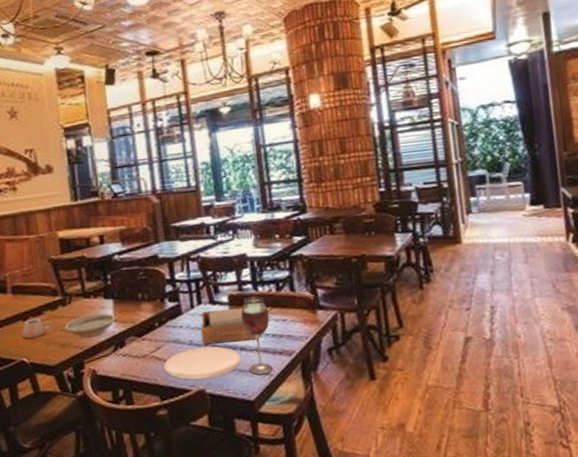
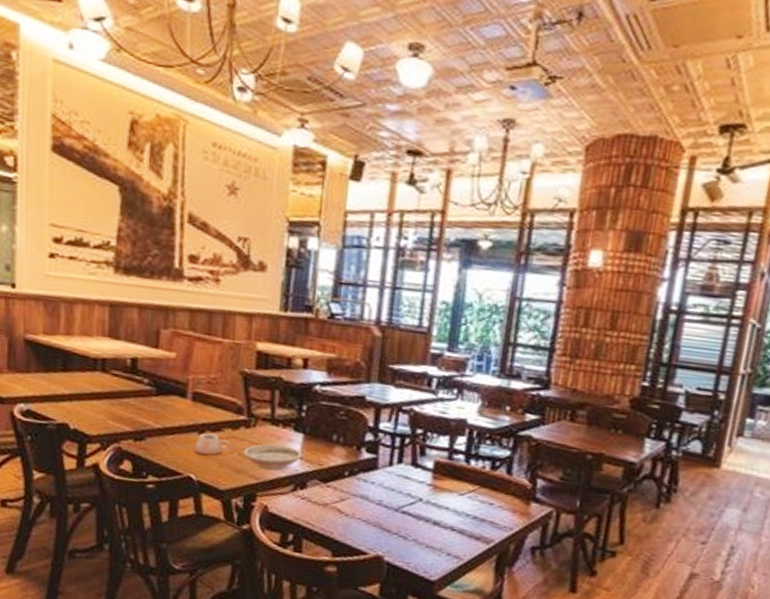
plate: present [164,346,241,380] -> none [344,509,432,547]
napkin holder: present [201,308,257,344] -> none [392,472,455,517]
wineglass: present [240,296,272,375] -> none [437,468,476,557]

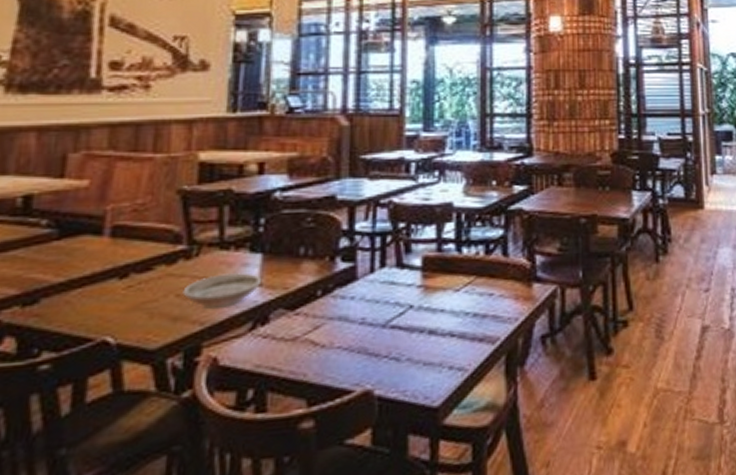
cup: present [194,432,232,456] -> none [112,275,166,306]

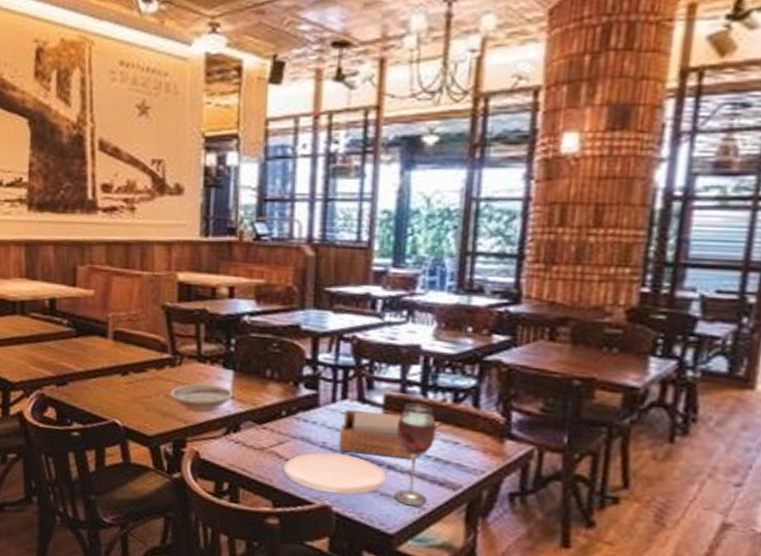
plate: none [320,327,429,377] -> present [284,452,387,495]
napkin holder: none [378,275,452,324] -> present [338,410,413,459]
wineglass: none [435,260,473,371] -> present [394,403,437,506]

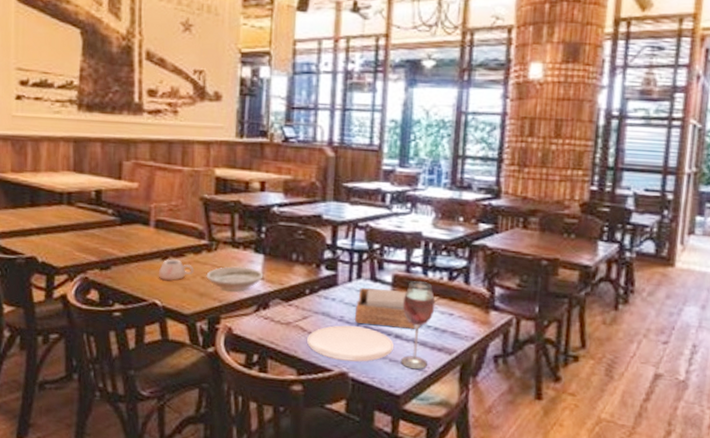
cup: none [118,374,157,399] -> present [158,258,195,281]

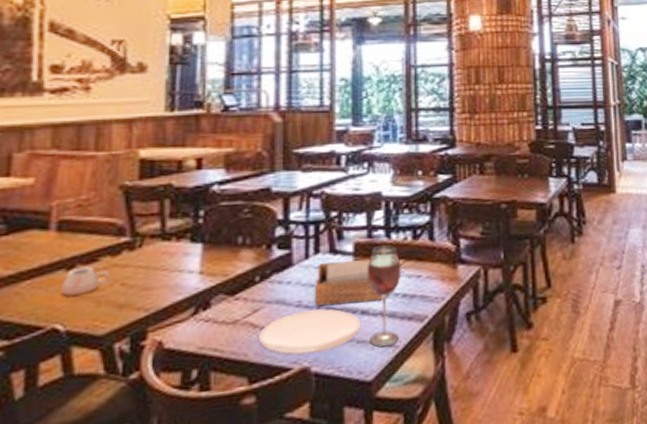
saucer: present [206,266,264,293] -> none [127,261,203,297]

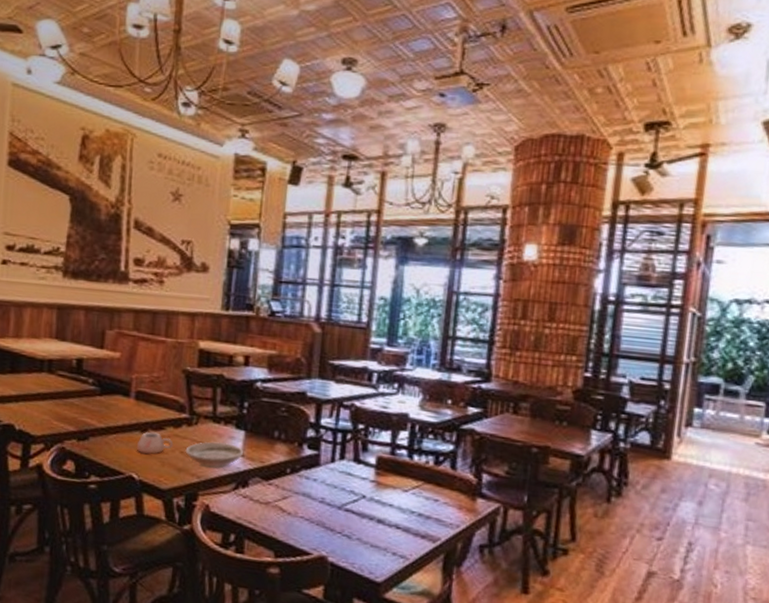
saucer: none [127,261,203,297] -> present [185,441,244,469]
plate: present [259,309,361,355] -> none [286,507,377,547]
napkin holder: present [314,259,383,306] -> none [335,469,399,514]
wineglass: present [367,245,402,347] -> none [382,464,421,557]

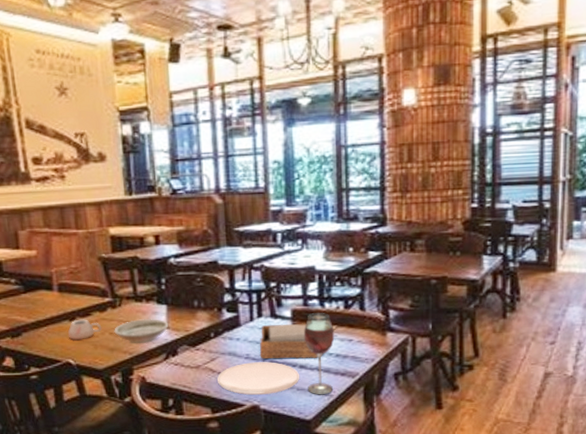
plate: none [286,507,377,547] -> present [217,362,300,396]
napkin holder: none [335,469,399,514] -> present [259,323,319,360]
wineglass: none [382,464,421,557] -> present [303,313,335,395]

